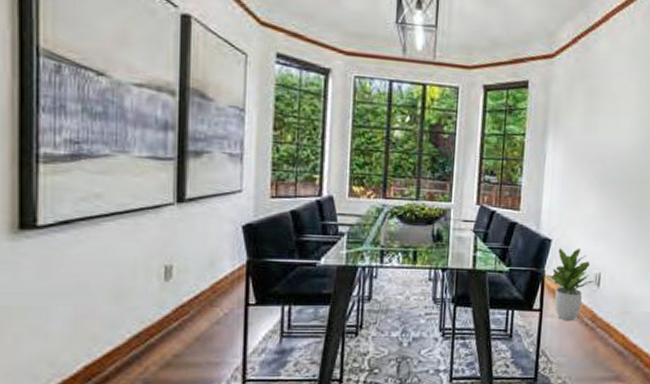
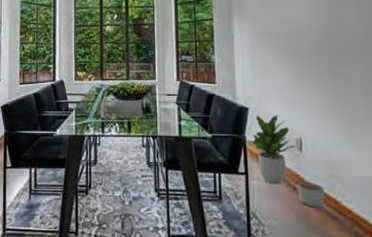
planter: none [589,318,615,344] -> present [298,181,325,208]

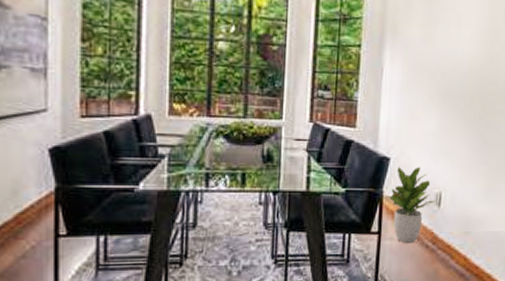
planter: present [298,181,325,208] -> none [429,239,456,266]

